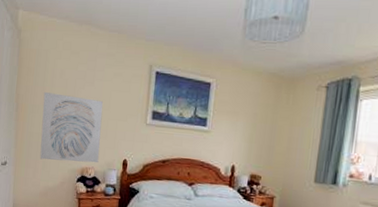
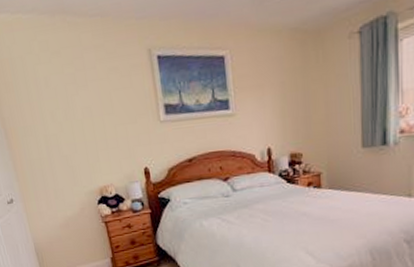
wall art: present [40,92,103,163] -> none [32,104,117,188]

